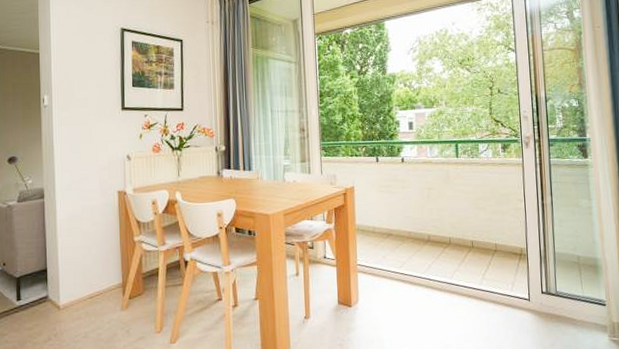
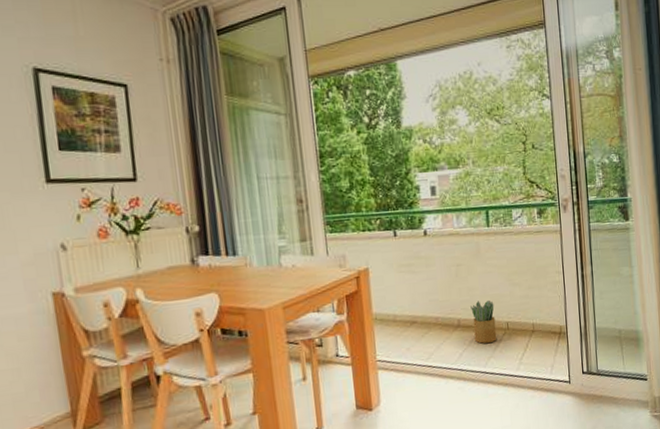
potted plant: none [440,220,463,258] -> present [470,300,497,344]

